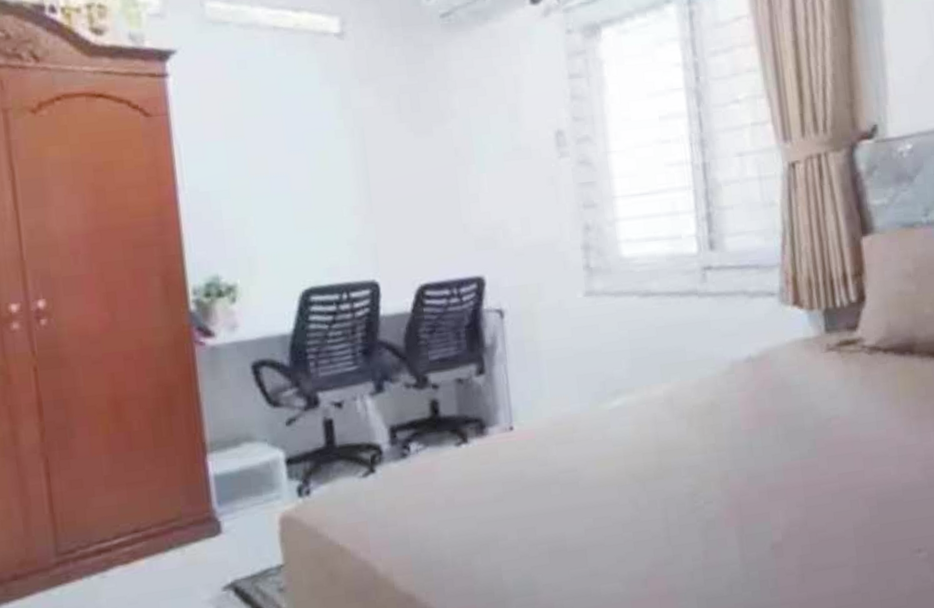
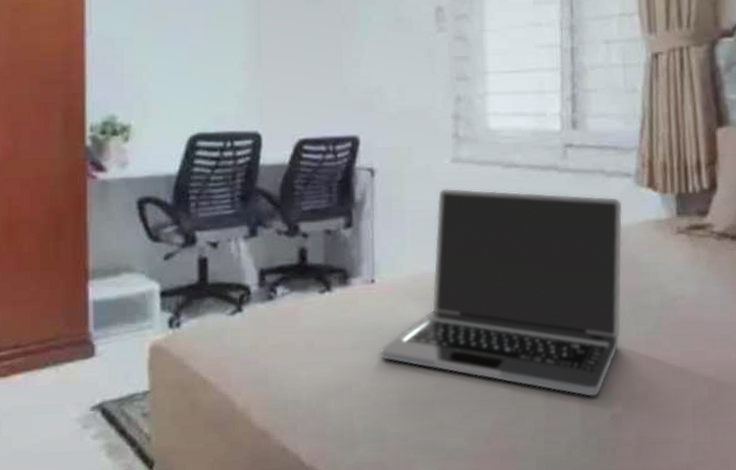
laptop: none [524,319,775,529] -> present [380,188,623,397]

